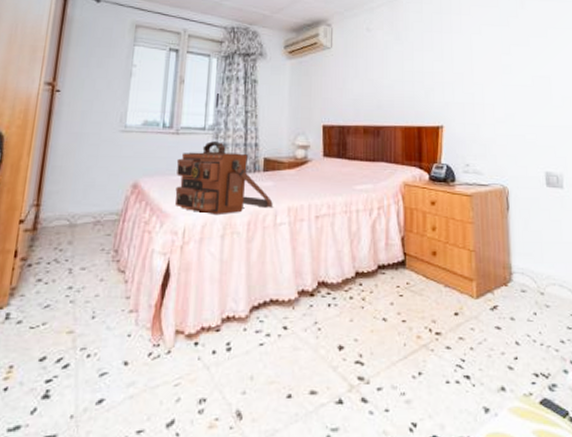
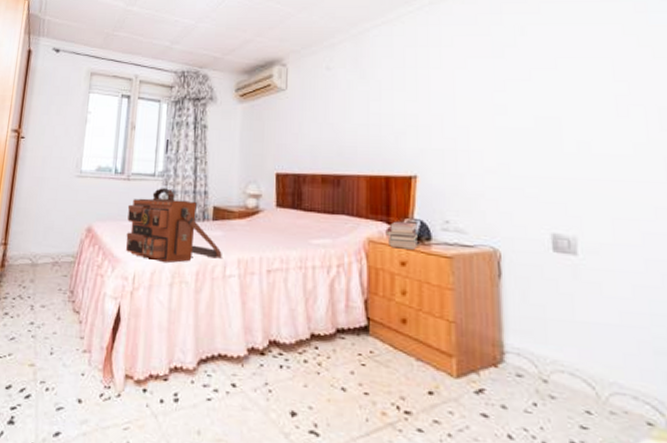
books: none [418,166,448,190] -> present [385,221,422,250]

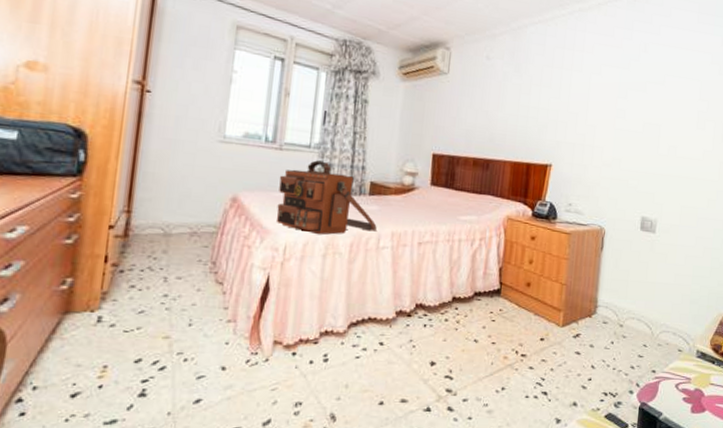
books: present [385,221,422,250] -> none [522,202,550,227]

